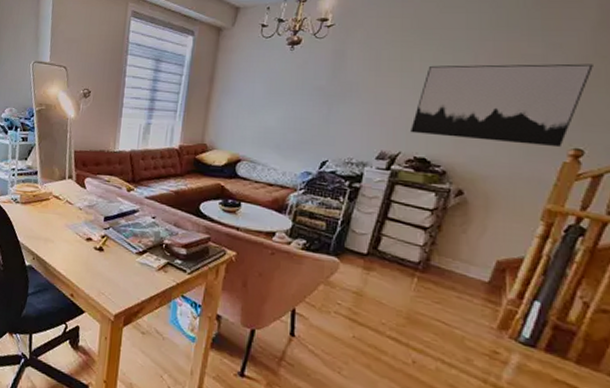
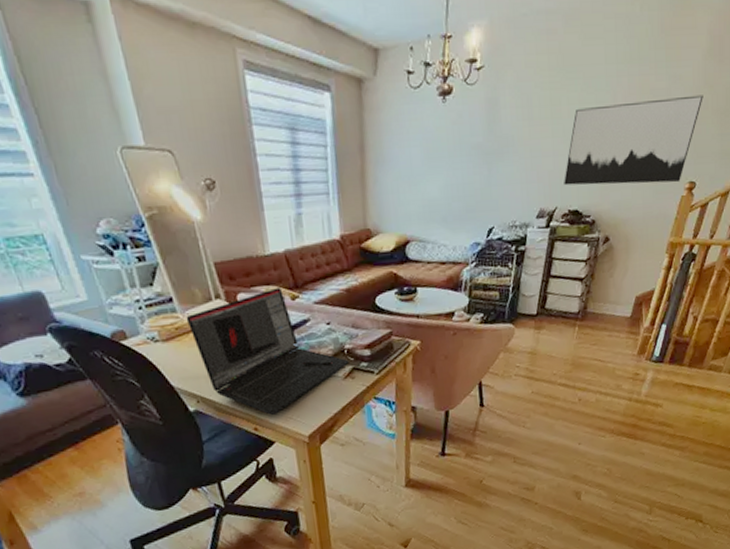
laptop: none [43,179,165,287] -> present [186,287,349,415]

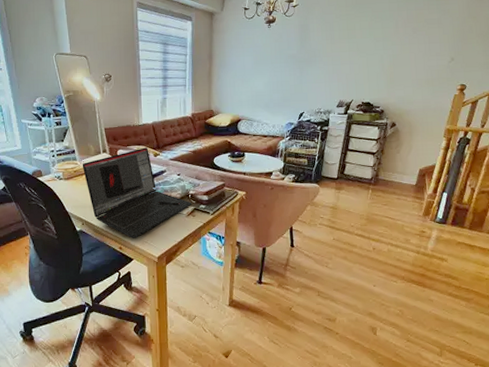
wall art: present [564,95,703,186] -> none [358,23,468,85]

